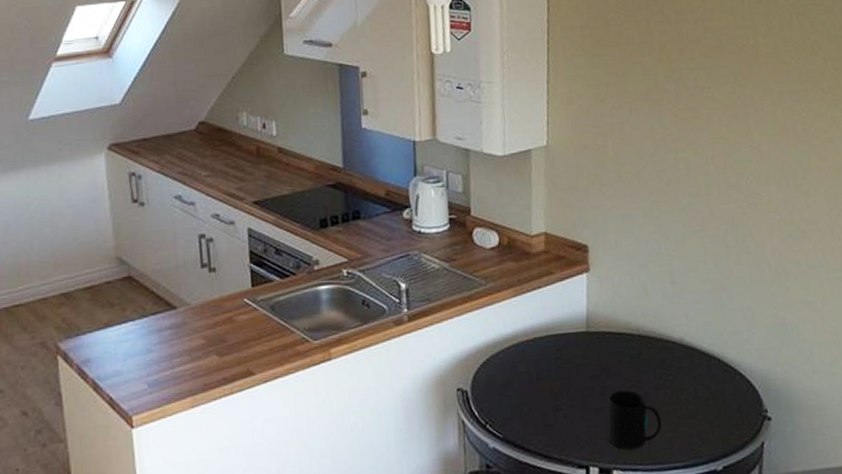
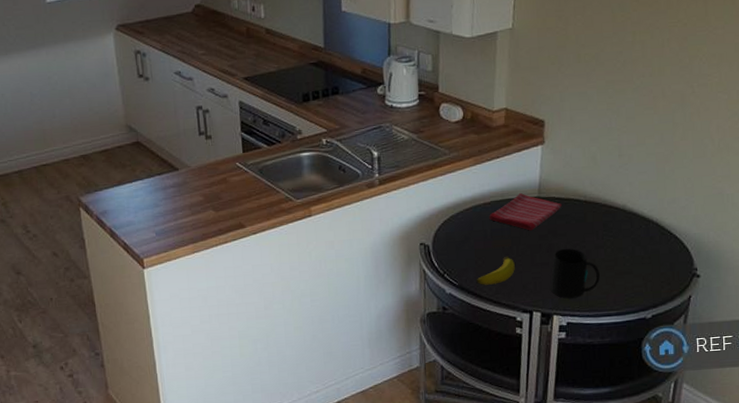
banana: none [522,401,566,437] -> present [475,256,515,285]
dish towel: none [533,327,614,371] -> present [489,193,563,231]

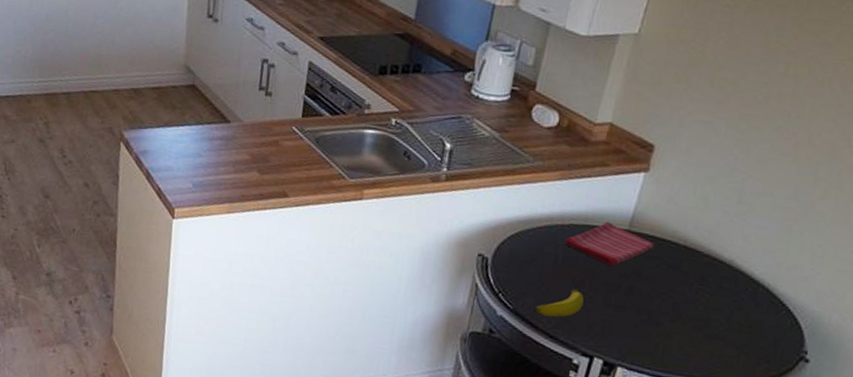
mug: present [550,248,600,299] -> none [620,294,685,354]

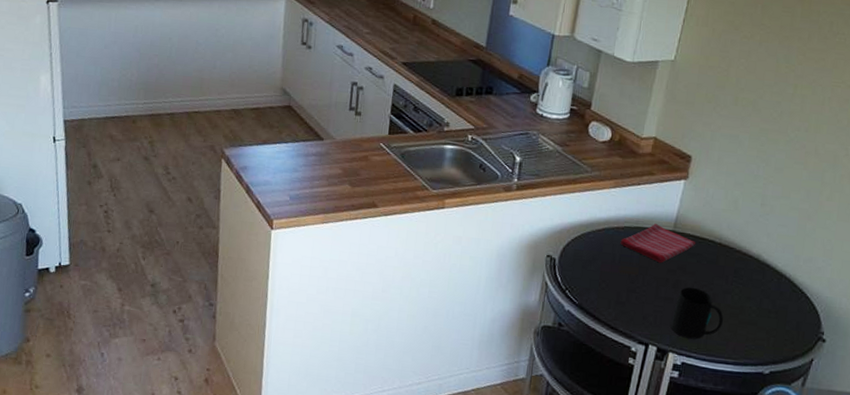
banana: present [533,288,584,318] -> none [596,284,639,310]
mug: none [620,294,685,354] -> present [671,287,723,340]

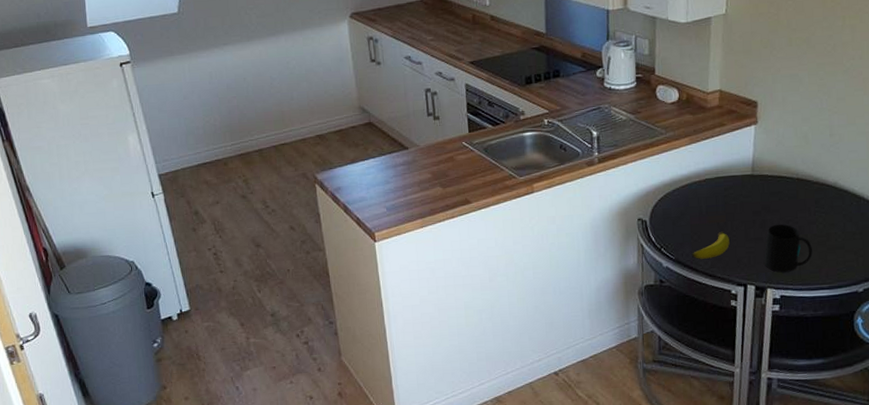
banana: none [596,284,639,310] -> present [691,231,730,259]
dish towel: present [620,224,696,263] -> none [704,171,776,207]

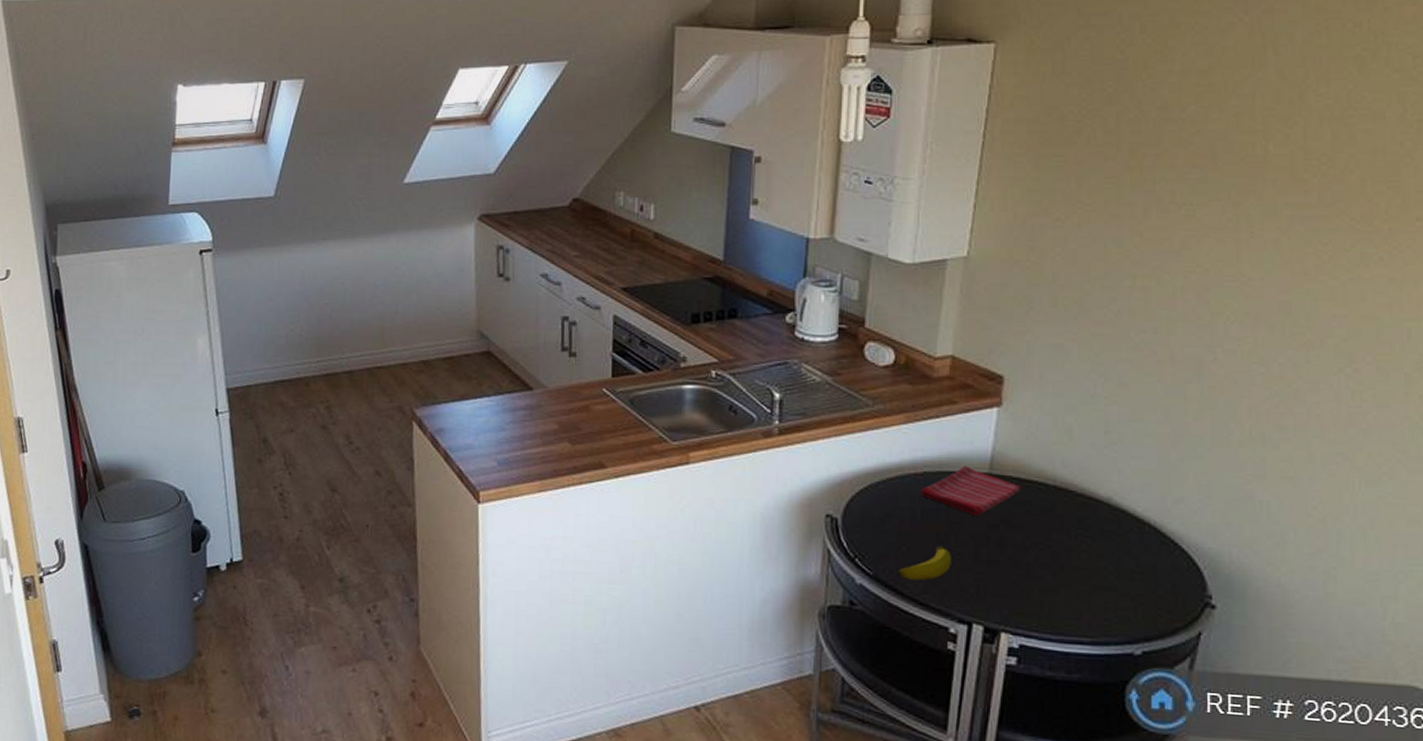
dish towel: none [704,171,776,207] -> present [920,466,1022,517]
mug: present [764,224,812,273] -> none [999,545,1069,614]

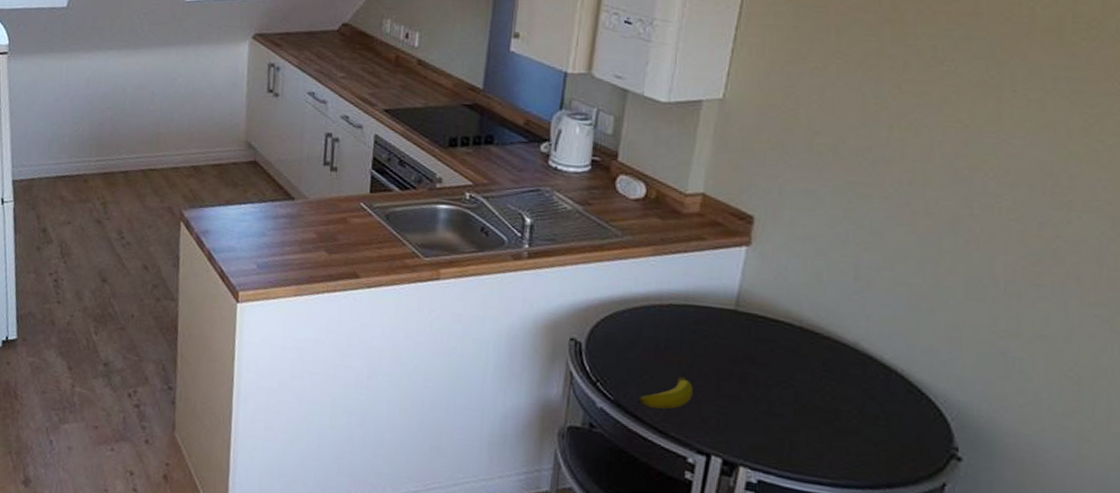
dish towel: present [920,466,1022,517] -> none [665,301,768,351]

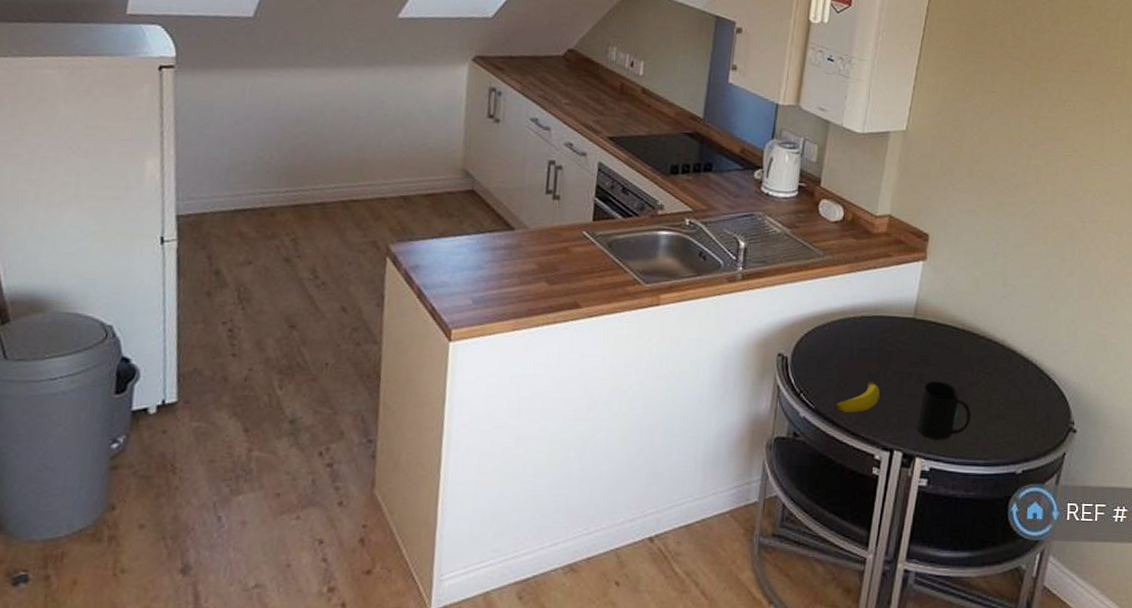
mug: none [739,382,812,451] -> present [916,380,971,440]

